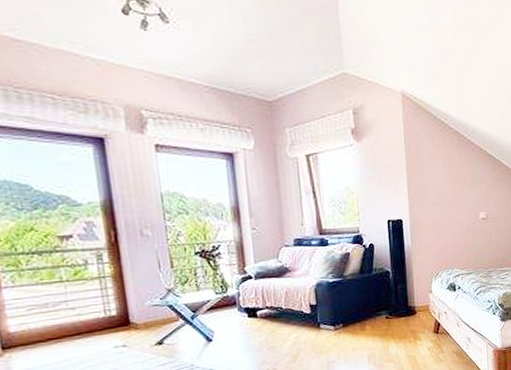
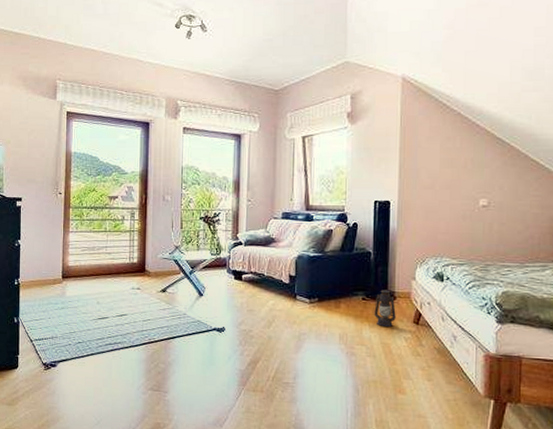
lantern: none [397,306,418,341] -> present [373,290,396,327]

